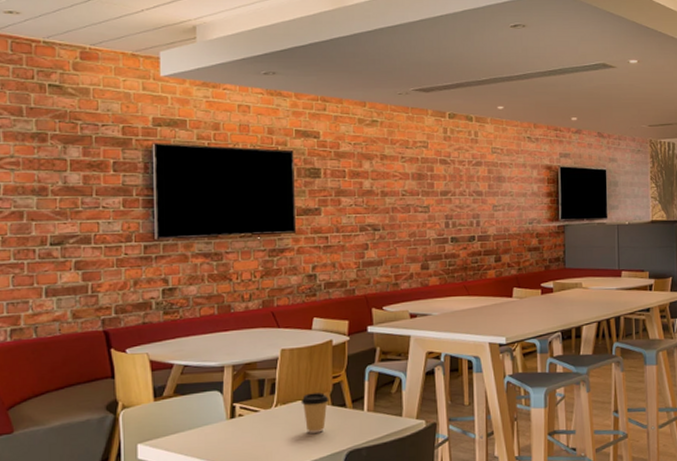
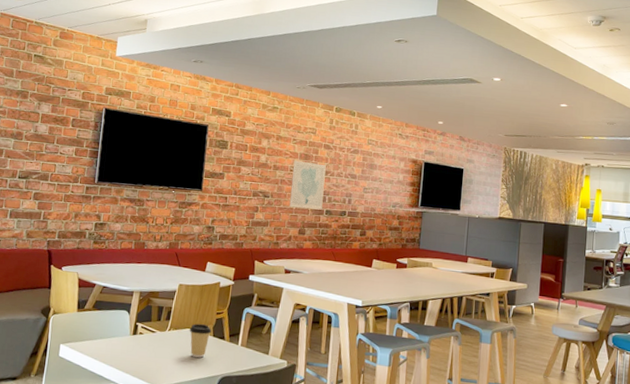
wall art: none [404,182,446,239] -> present [289,160,326,210]

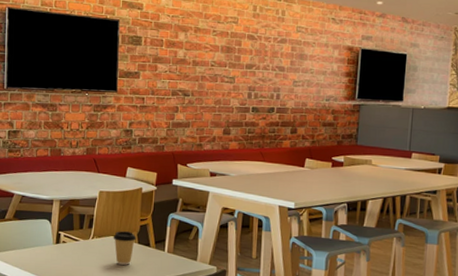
wall art: present [289,160,326,210] -> none [212,54,251,107]

